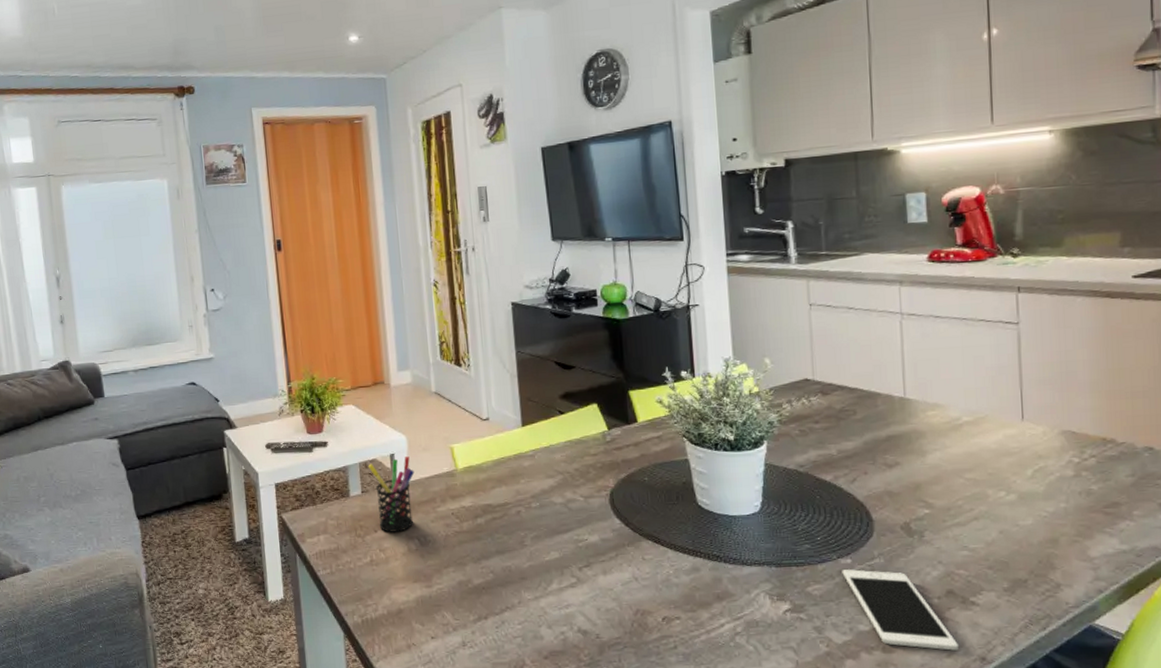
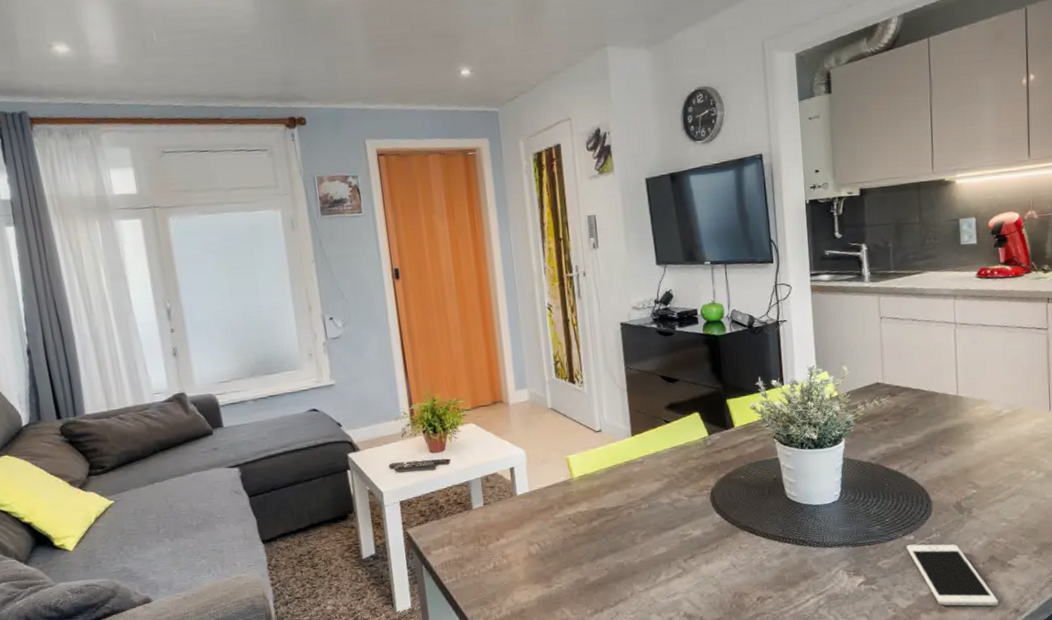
pen holder: present [368,456,415,532] -> none [489,469,533,540]

